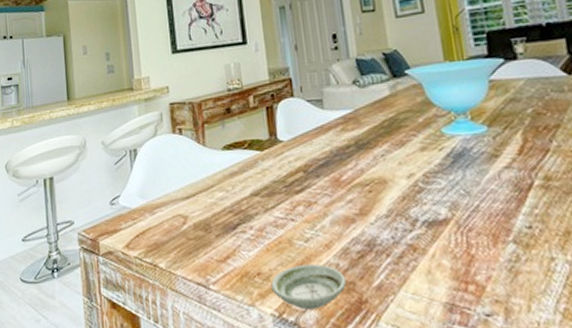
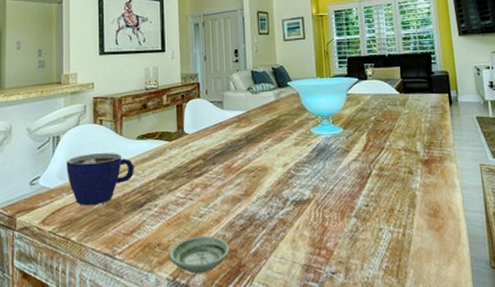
cup: none [147,166,223,228] -> present [67,153,134,206]

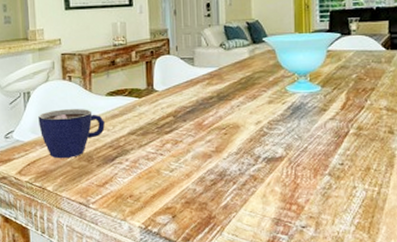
saucer: present [168,235,230,273] -> none [140,188,200,223]

